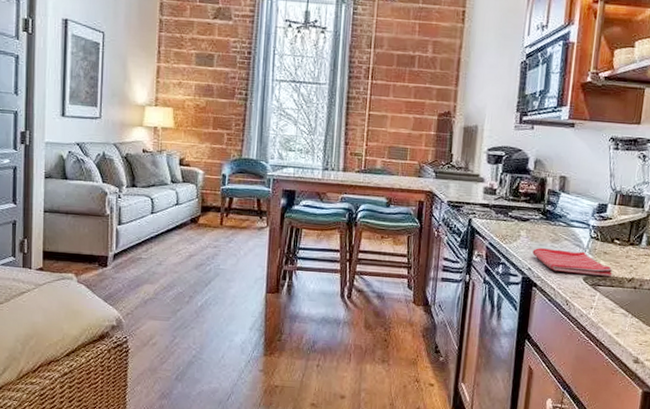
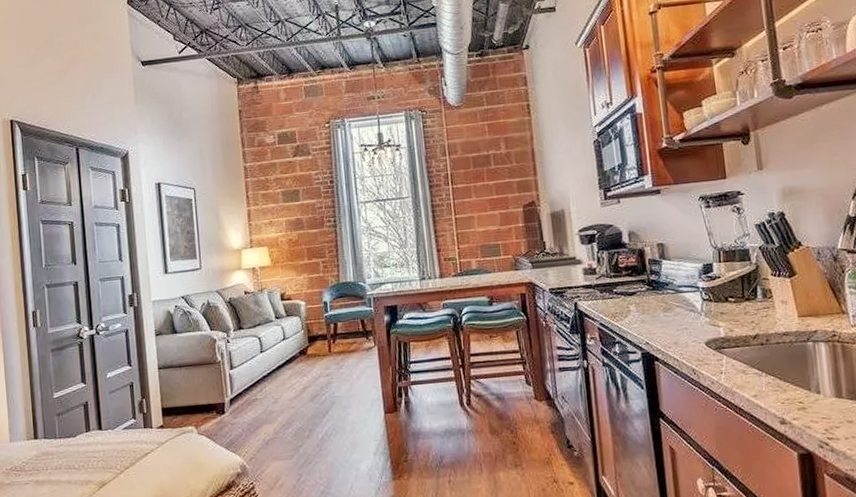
dish towel: present [532,248,613,276] -> none [646,315,735,341]

